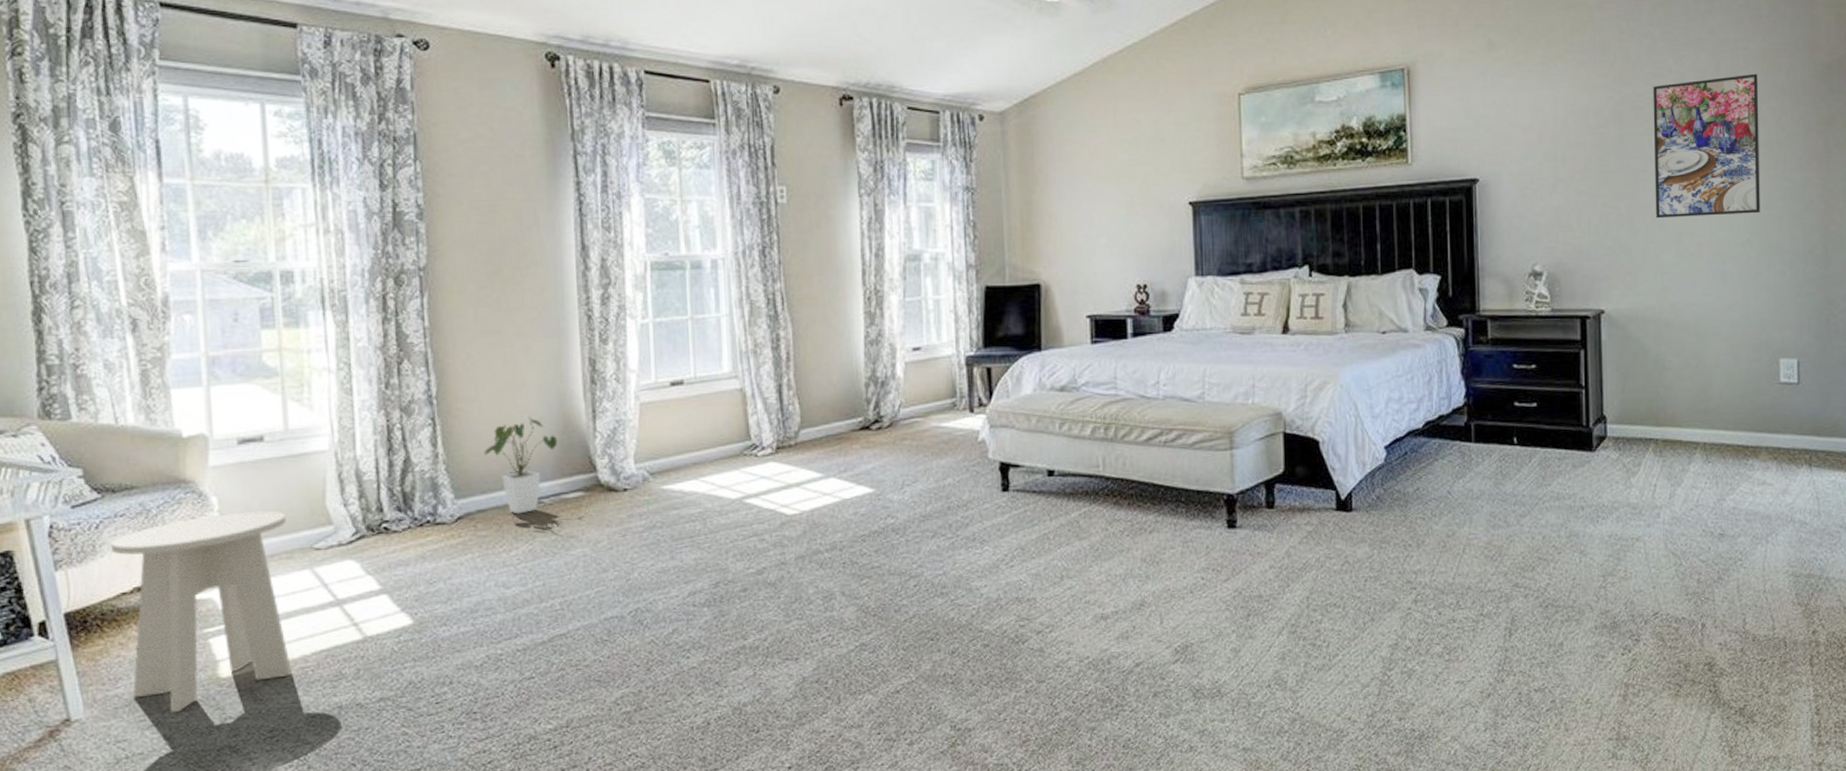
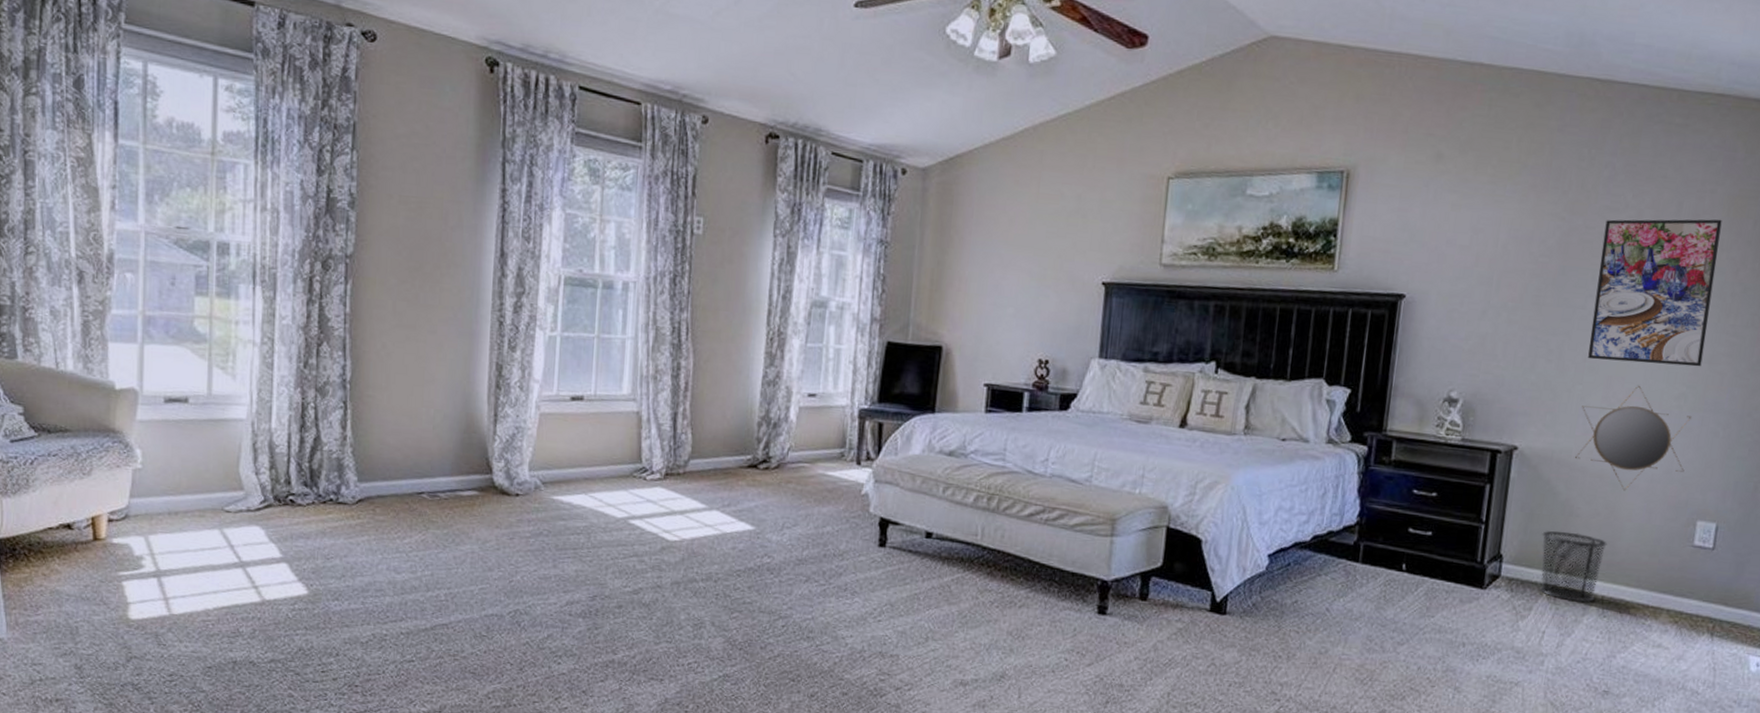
side table: present [111,510,292,713] -> none [43,466,202,646]
house plant: present [484,416,557,514] -> none [389,412,458,505]
waste bin: none [1639,385,1701,452] -> present [1540,530,1607,603]
home mirror: none [1658,237,1760,339] -> present [1574,385,1692,491]

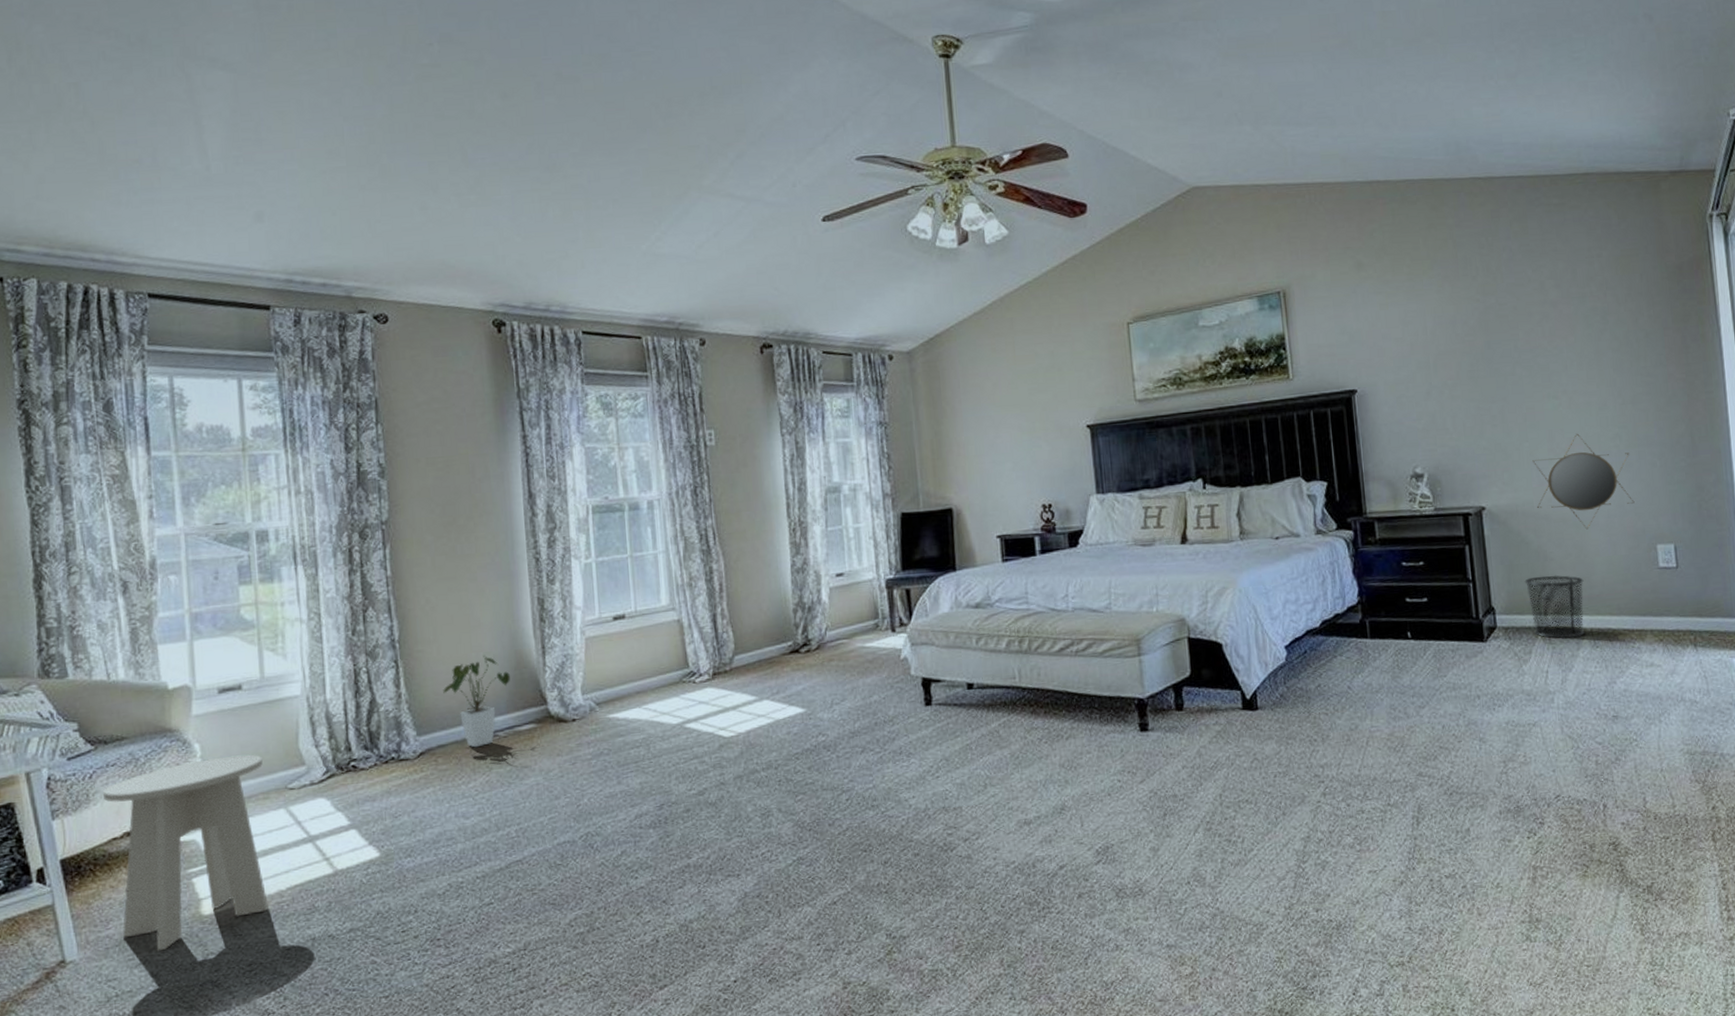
side table: none [43,466,202,646] -> present [103,754,268,952]
house plant: none [389,412,458,505] -> present [443,654,510,748]
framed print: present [1588,219,1722,367] -> none [1515,278,1626,418]

